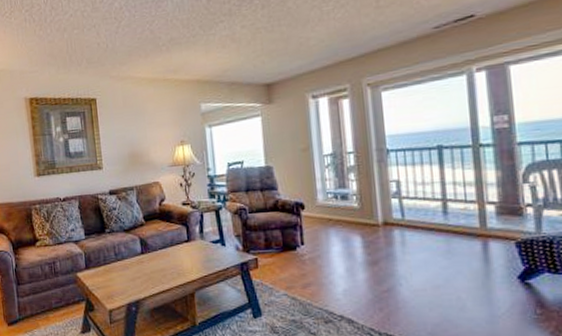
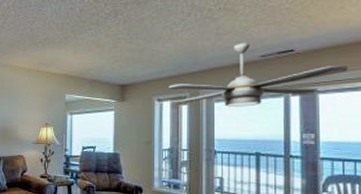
ceiling fan: none [323,13,544,97] -> present [168,43,348,107]

